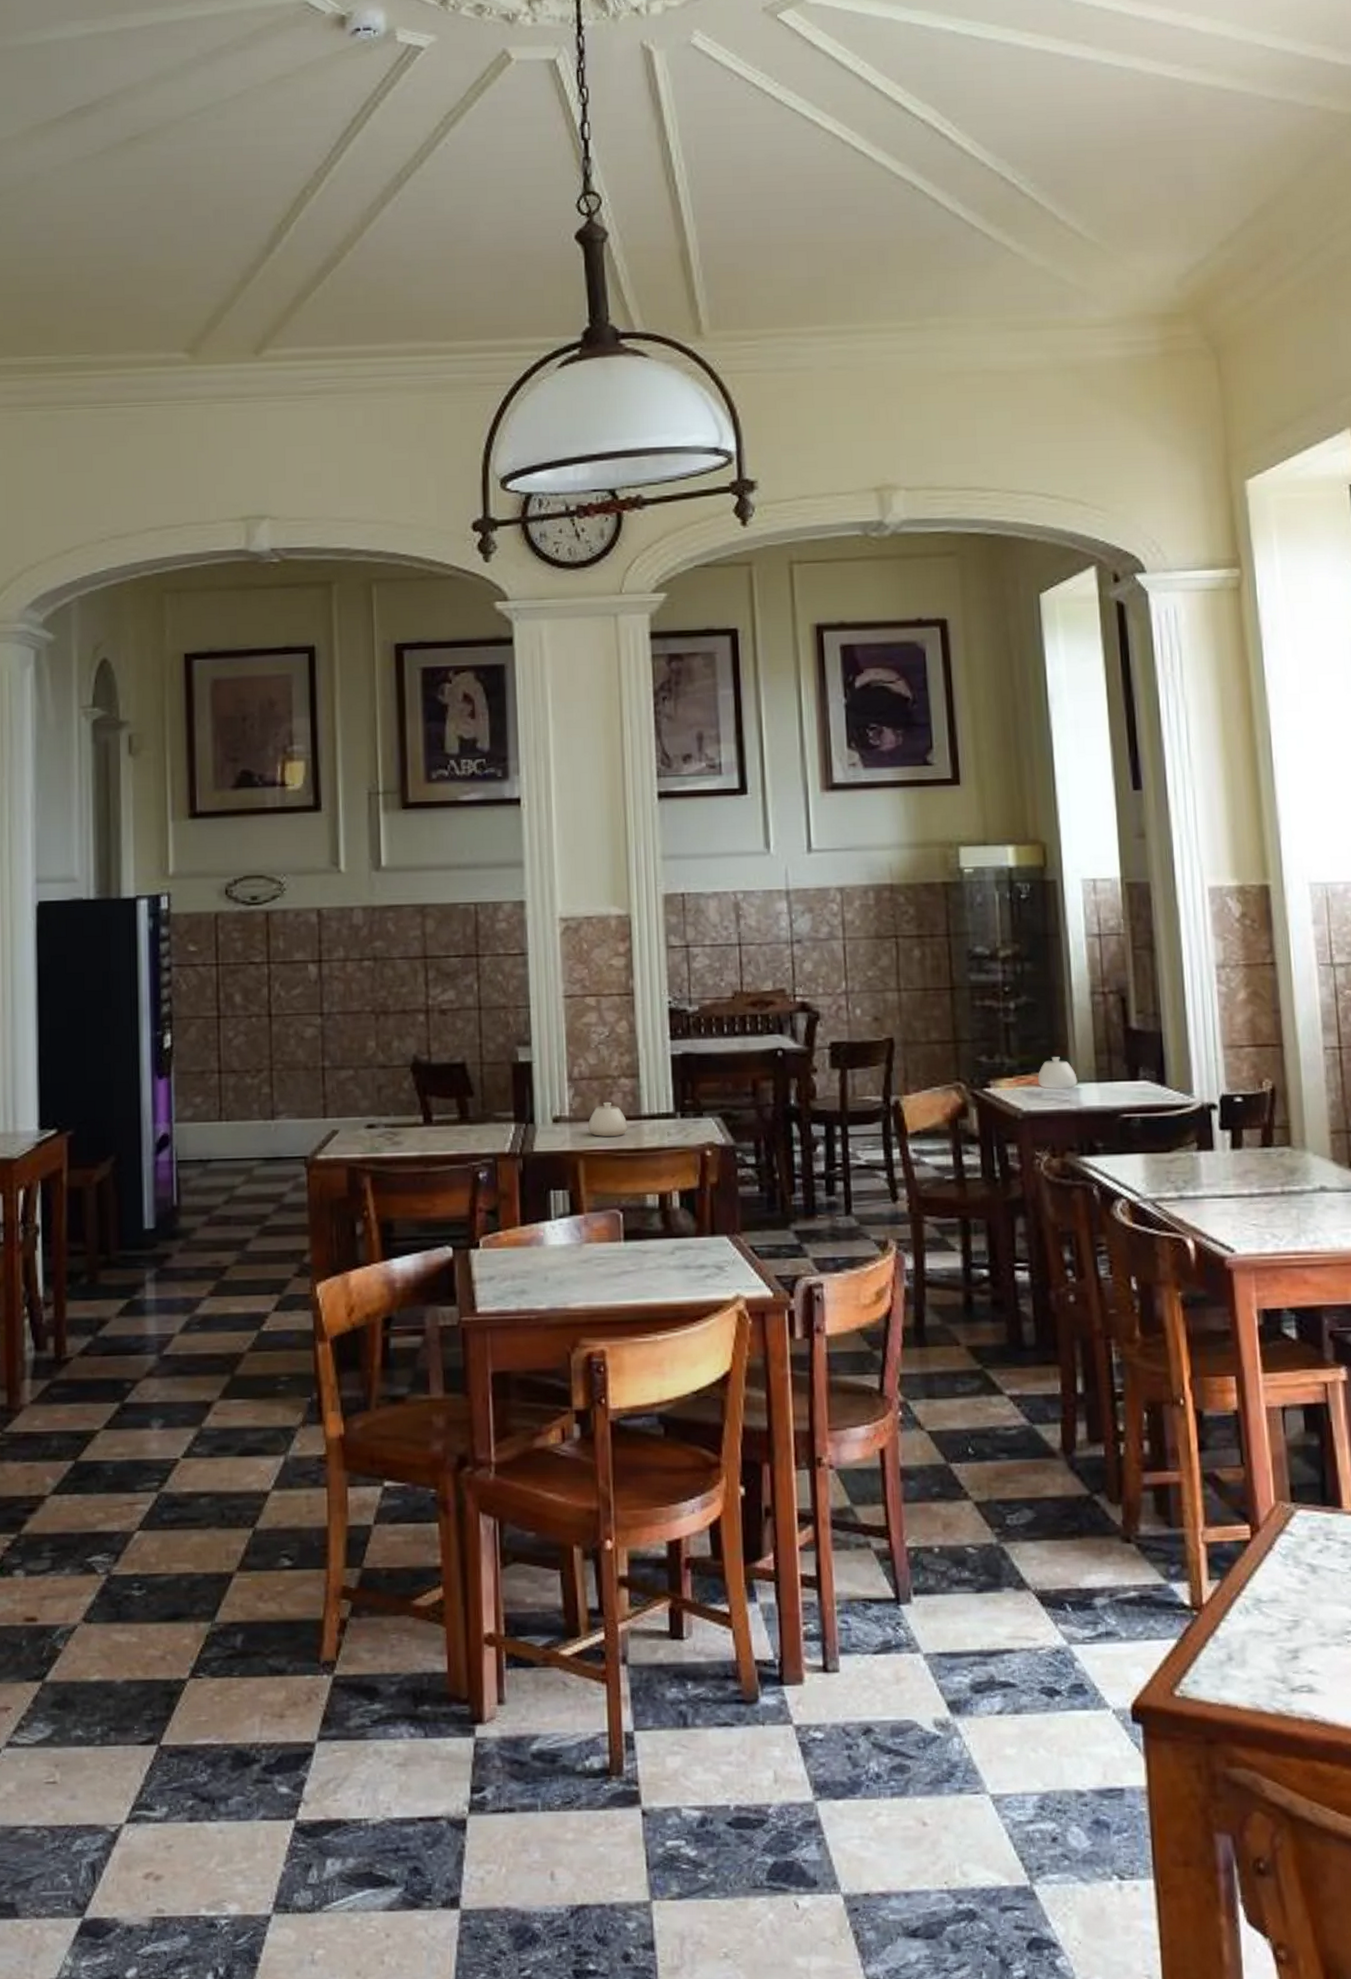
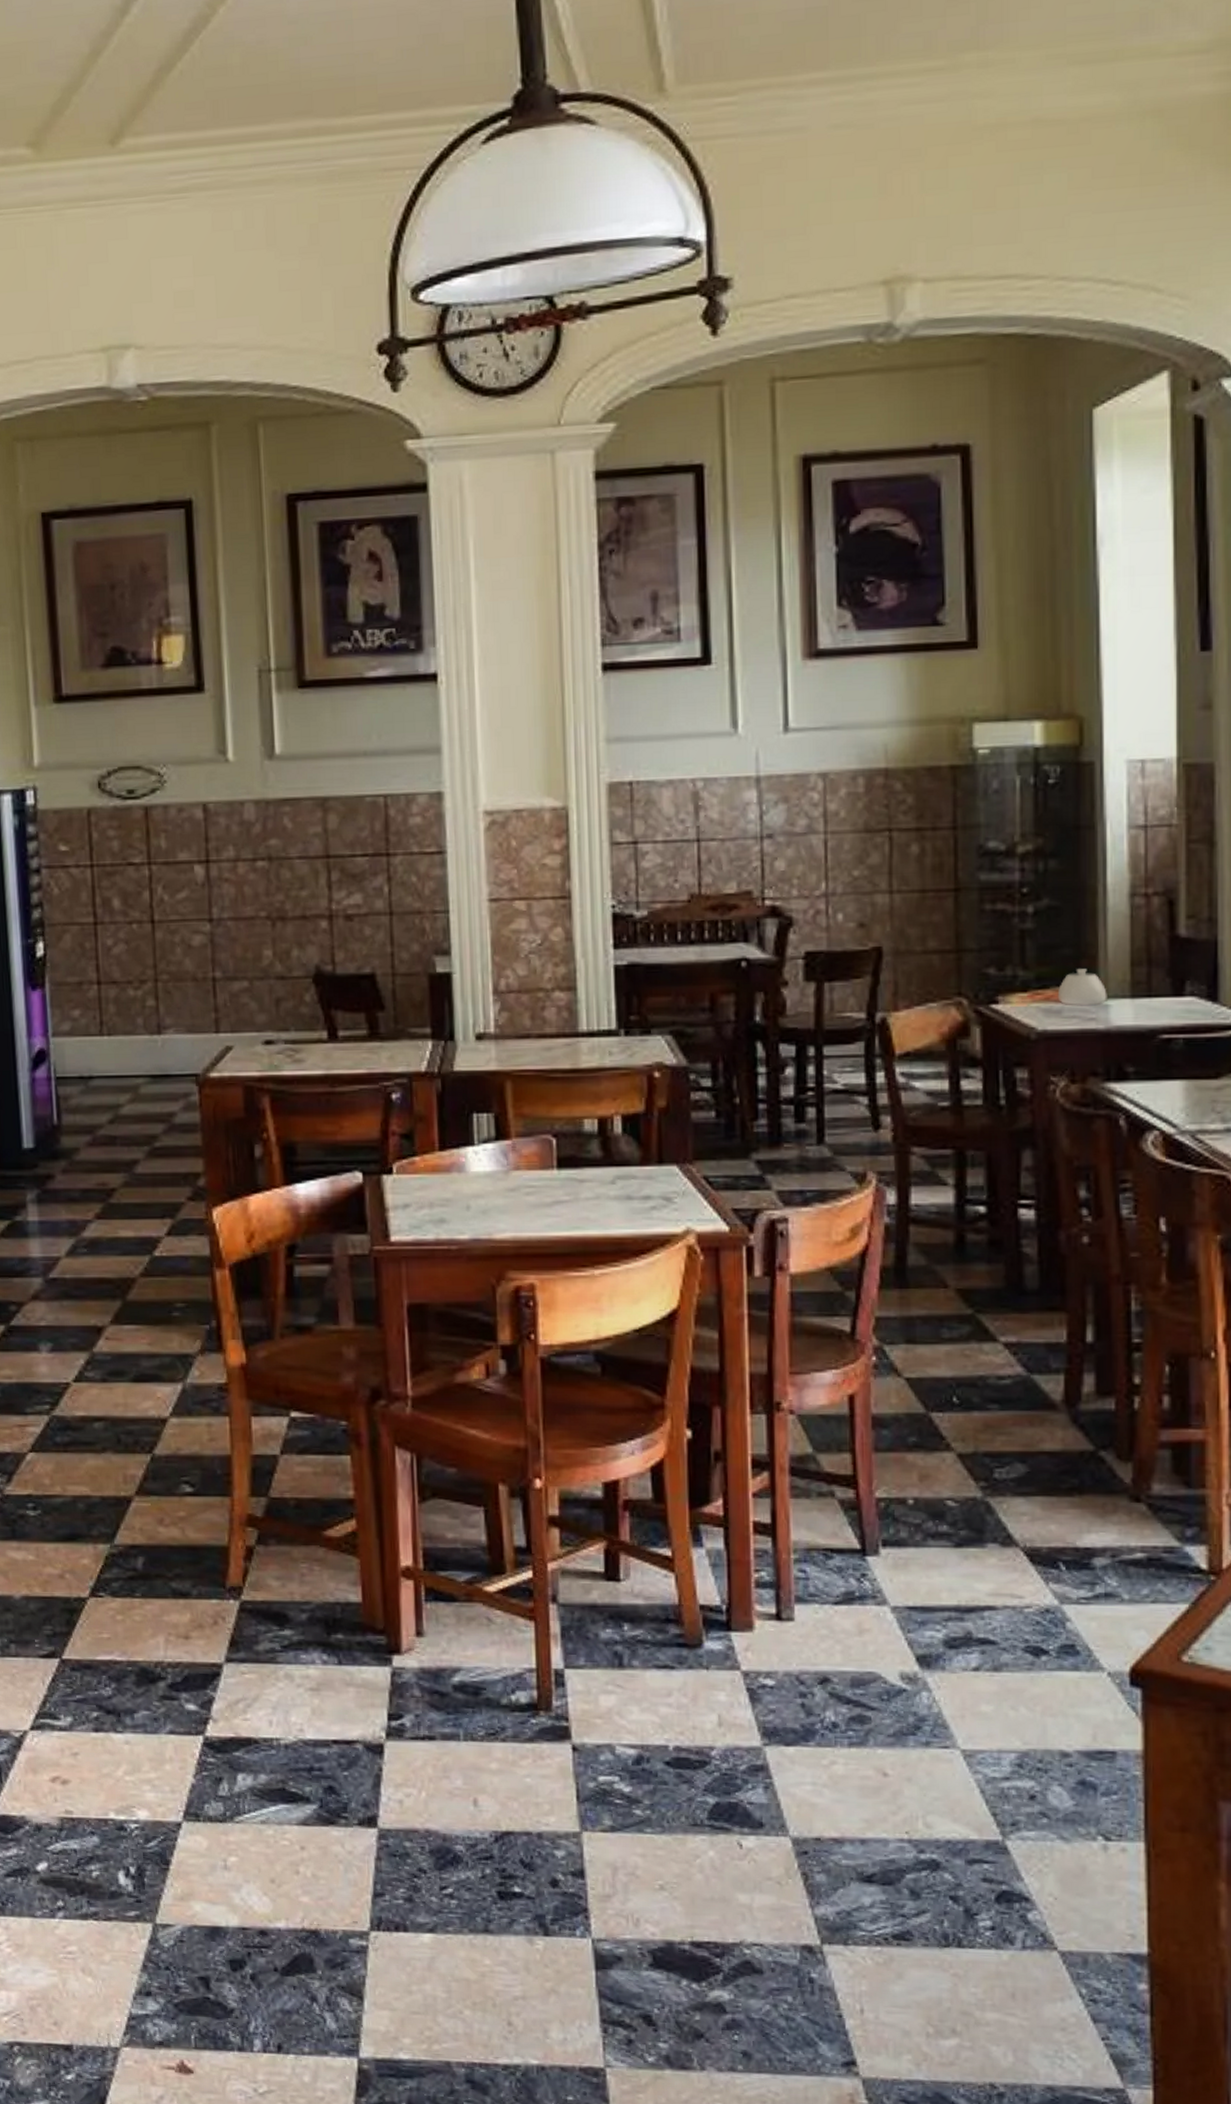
sugar bowl: present [588,1101,628,1137] -> none [516,1017,563,1055]

